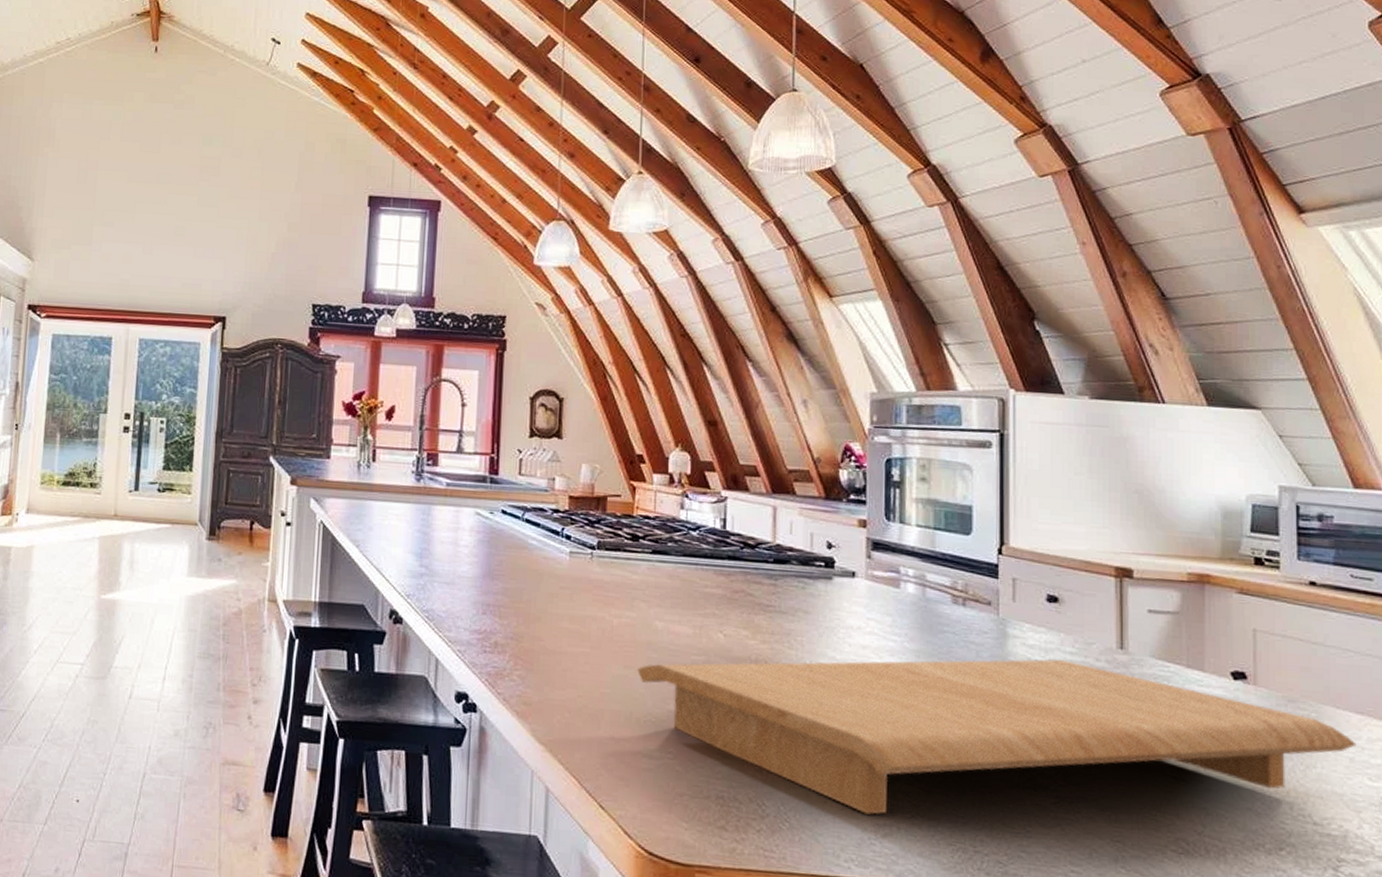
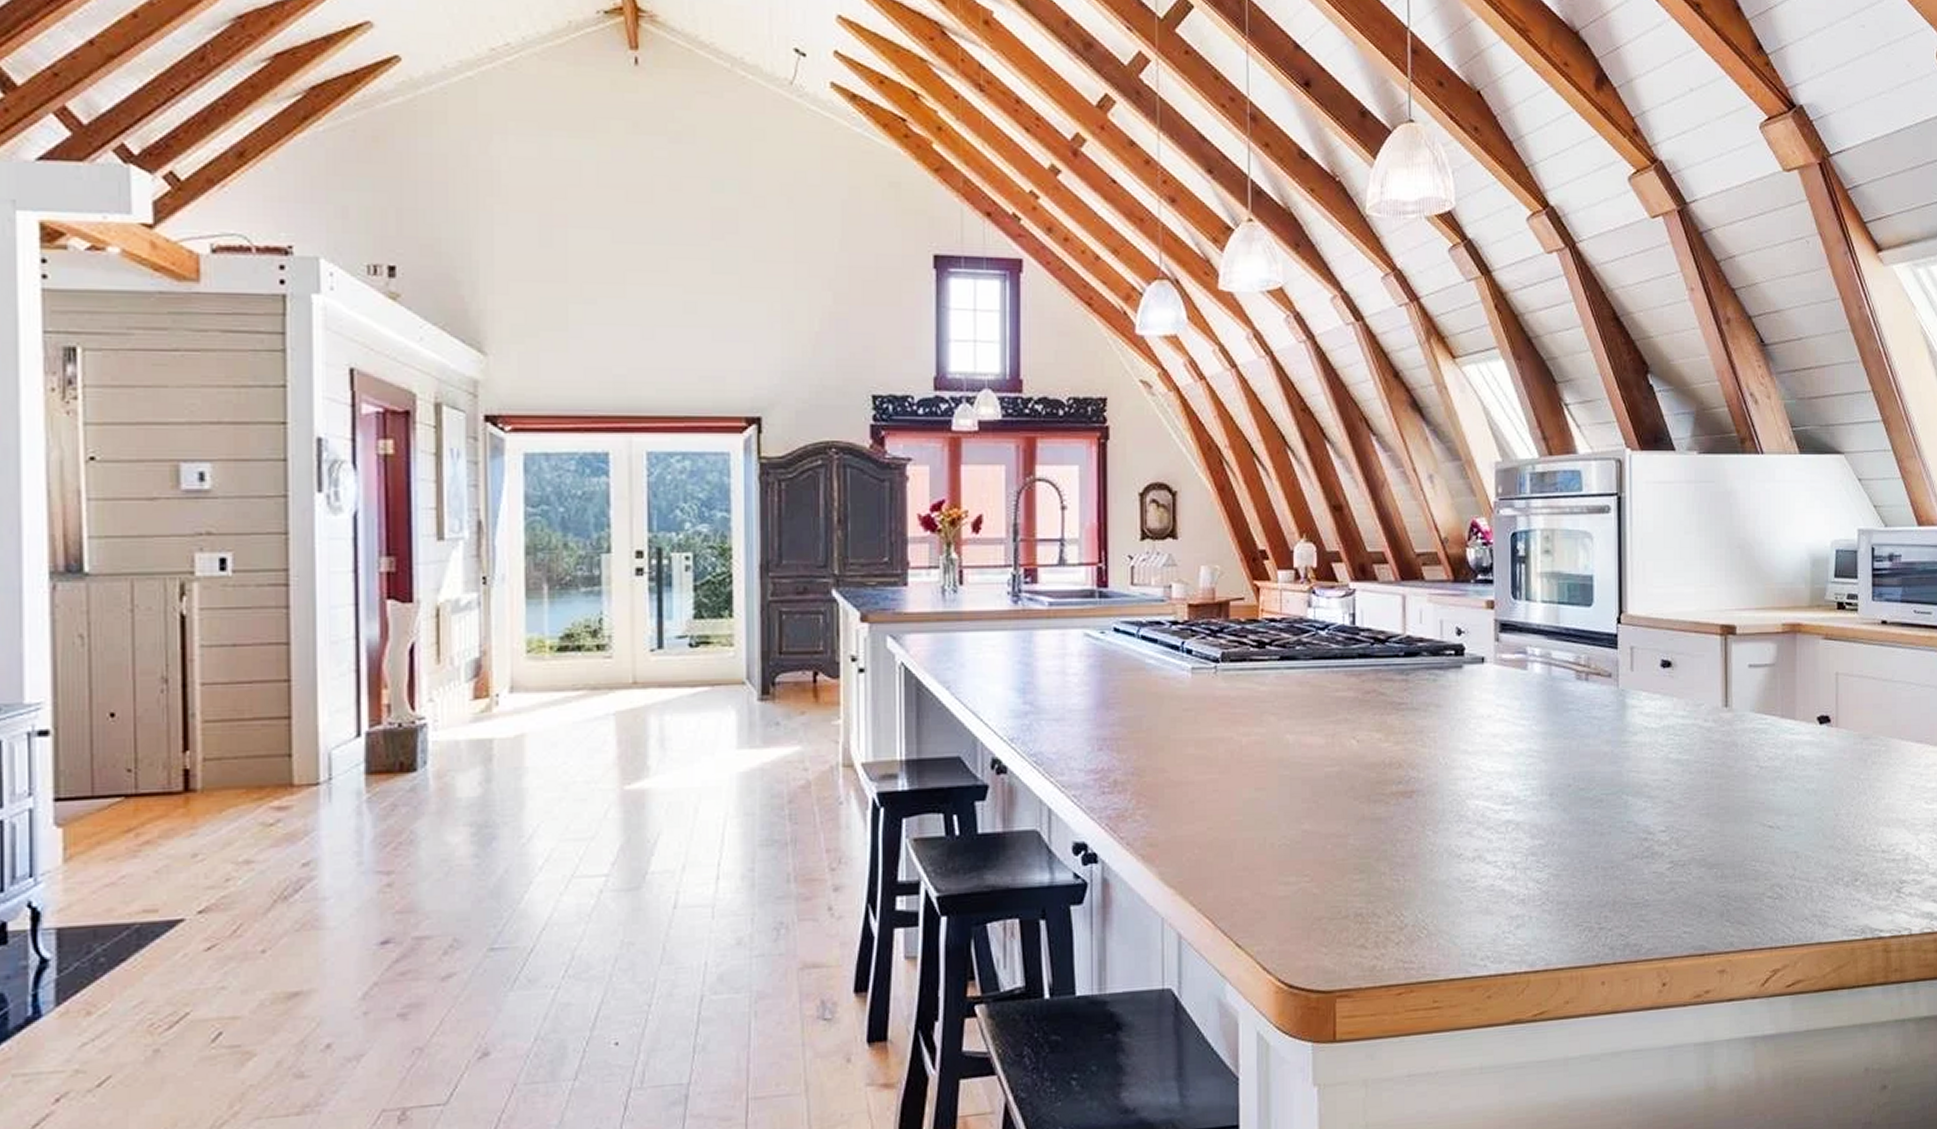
cutting board: present [637,659,1357,815] -> none [1269,724,1917,908]

